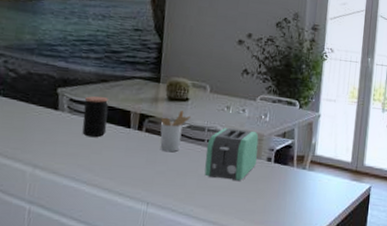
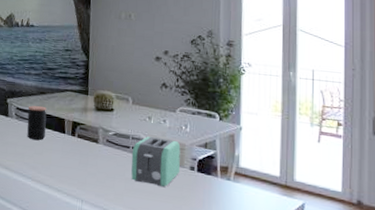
utensil holder: present [160,110,192,153] -> none [90,119,117,157]

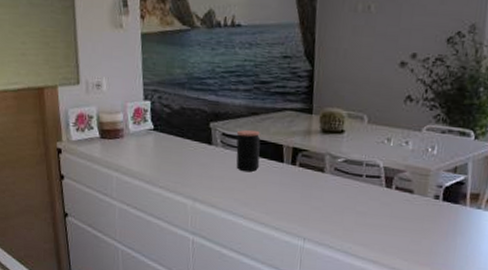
toaster: present [131,136,181,187] -> none [363,162,425,219]

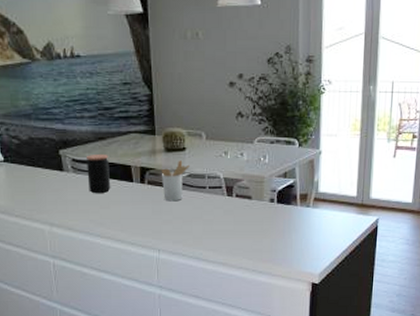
utensil holder: none [314,144,348,188] -> present [161,160,191,202]

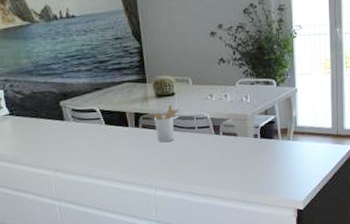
coffee jar: present [85,153,111,193] -> none [84,102,109,139]

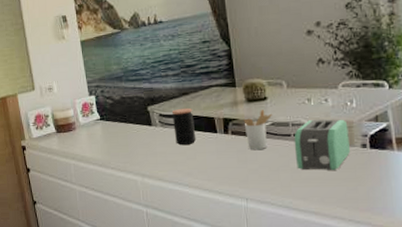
coffee jar: none [84,102,109,139] -> present [171,107,197,145]
toaster: none [197,113,244,159] -> present [294,119,350,170]

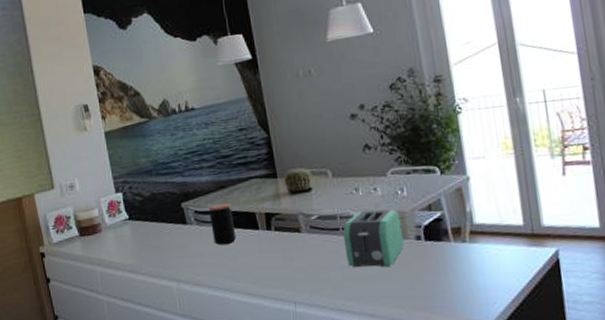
utensil holder: present [243,110,273,151] -> none [287,202,319,248]

